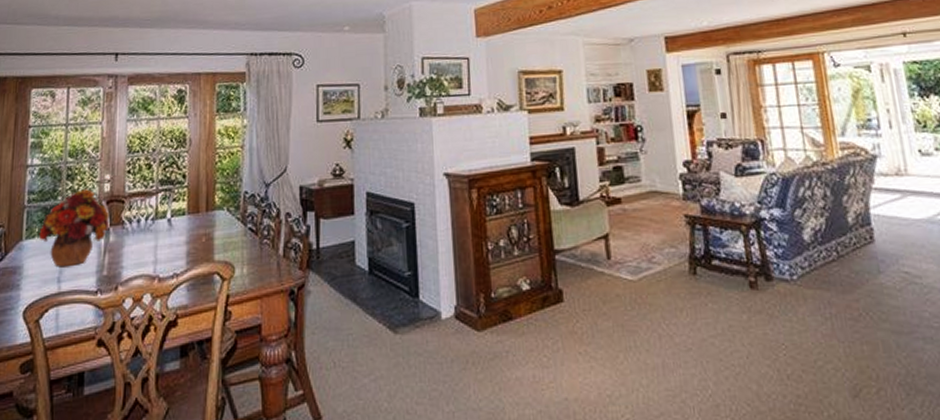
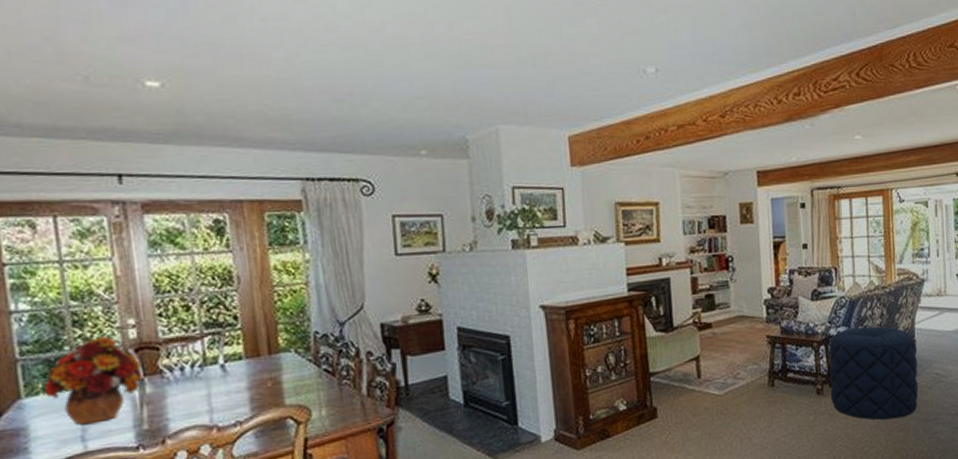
pouf: none [760,209,884,327] -> present [828,326,919,420]

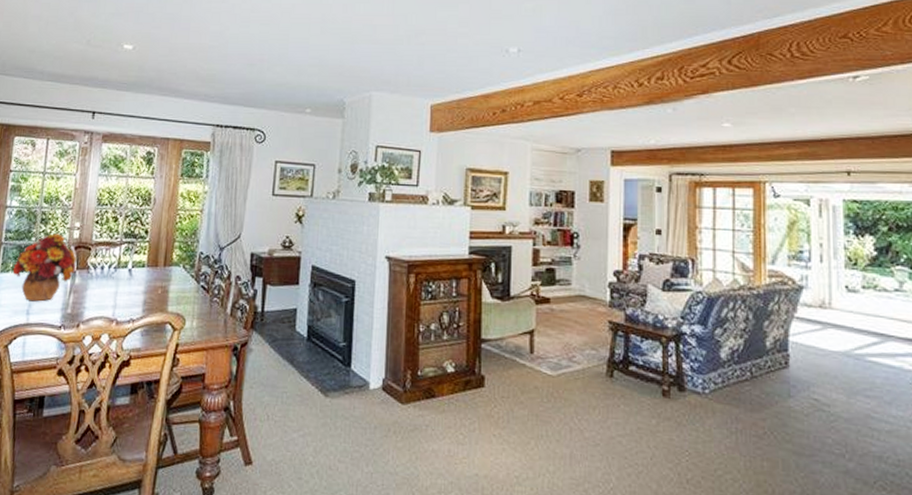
pouf: present [828,326,919,420] -> none [678,328,791,444]

